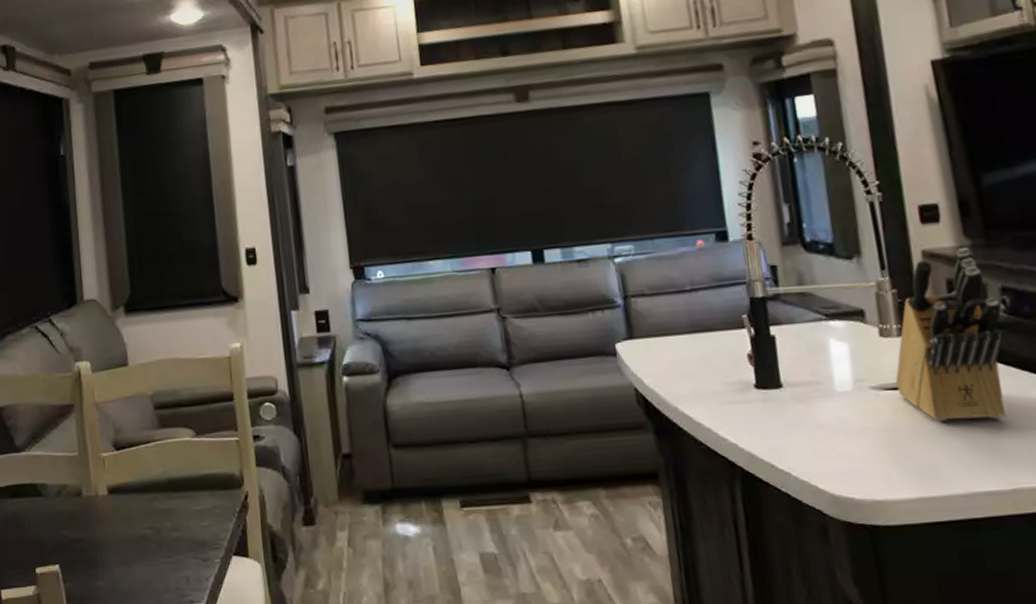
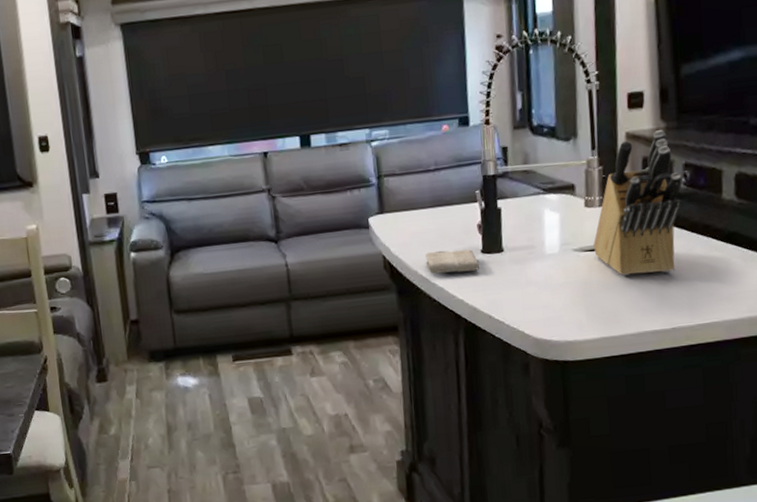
washcloth: none [686,382,755,412] -> present [425,249,480,274]

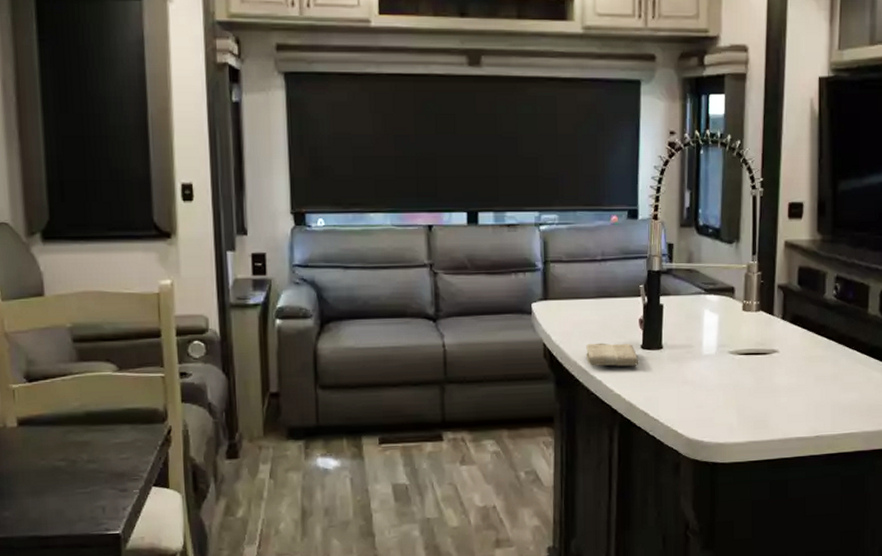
knife block: present [594,130,683,276] -> none [749,242,833,382]

